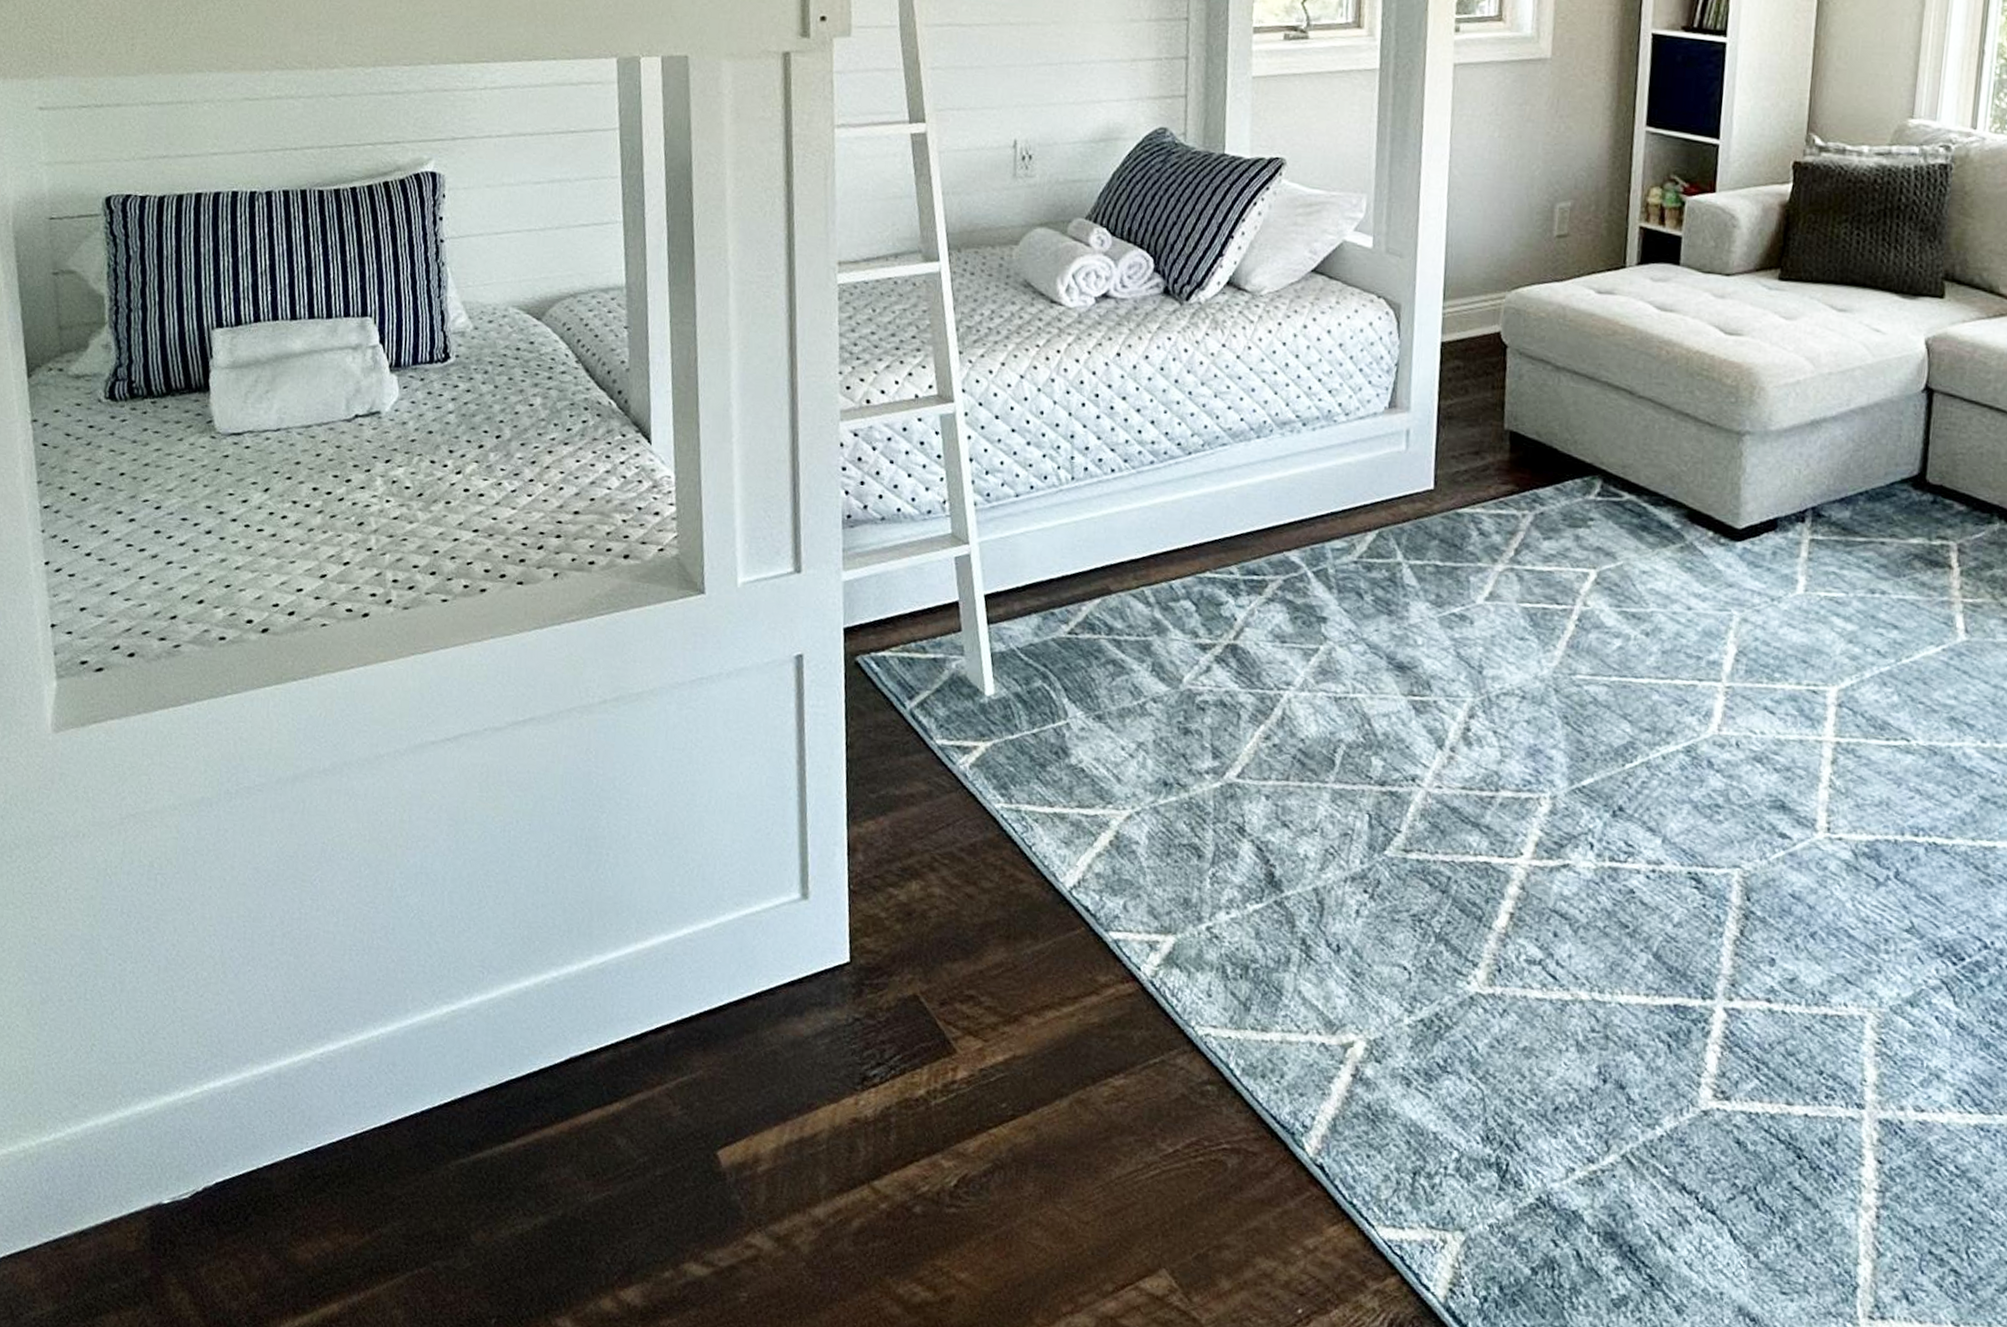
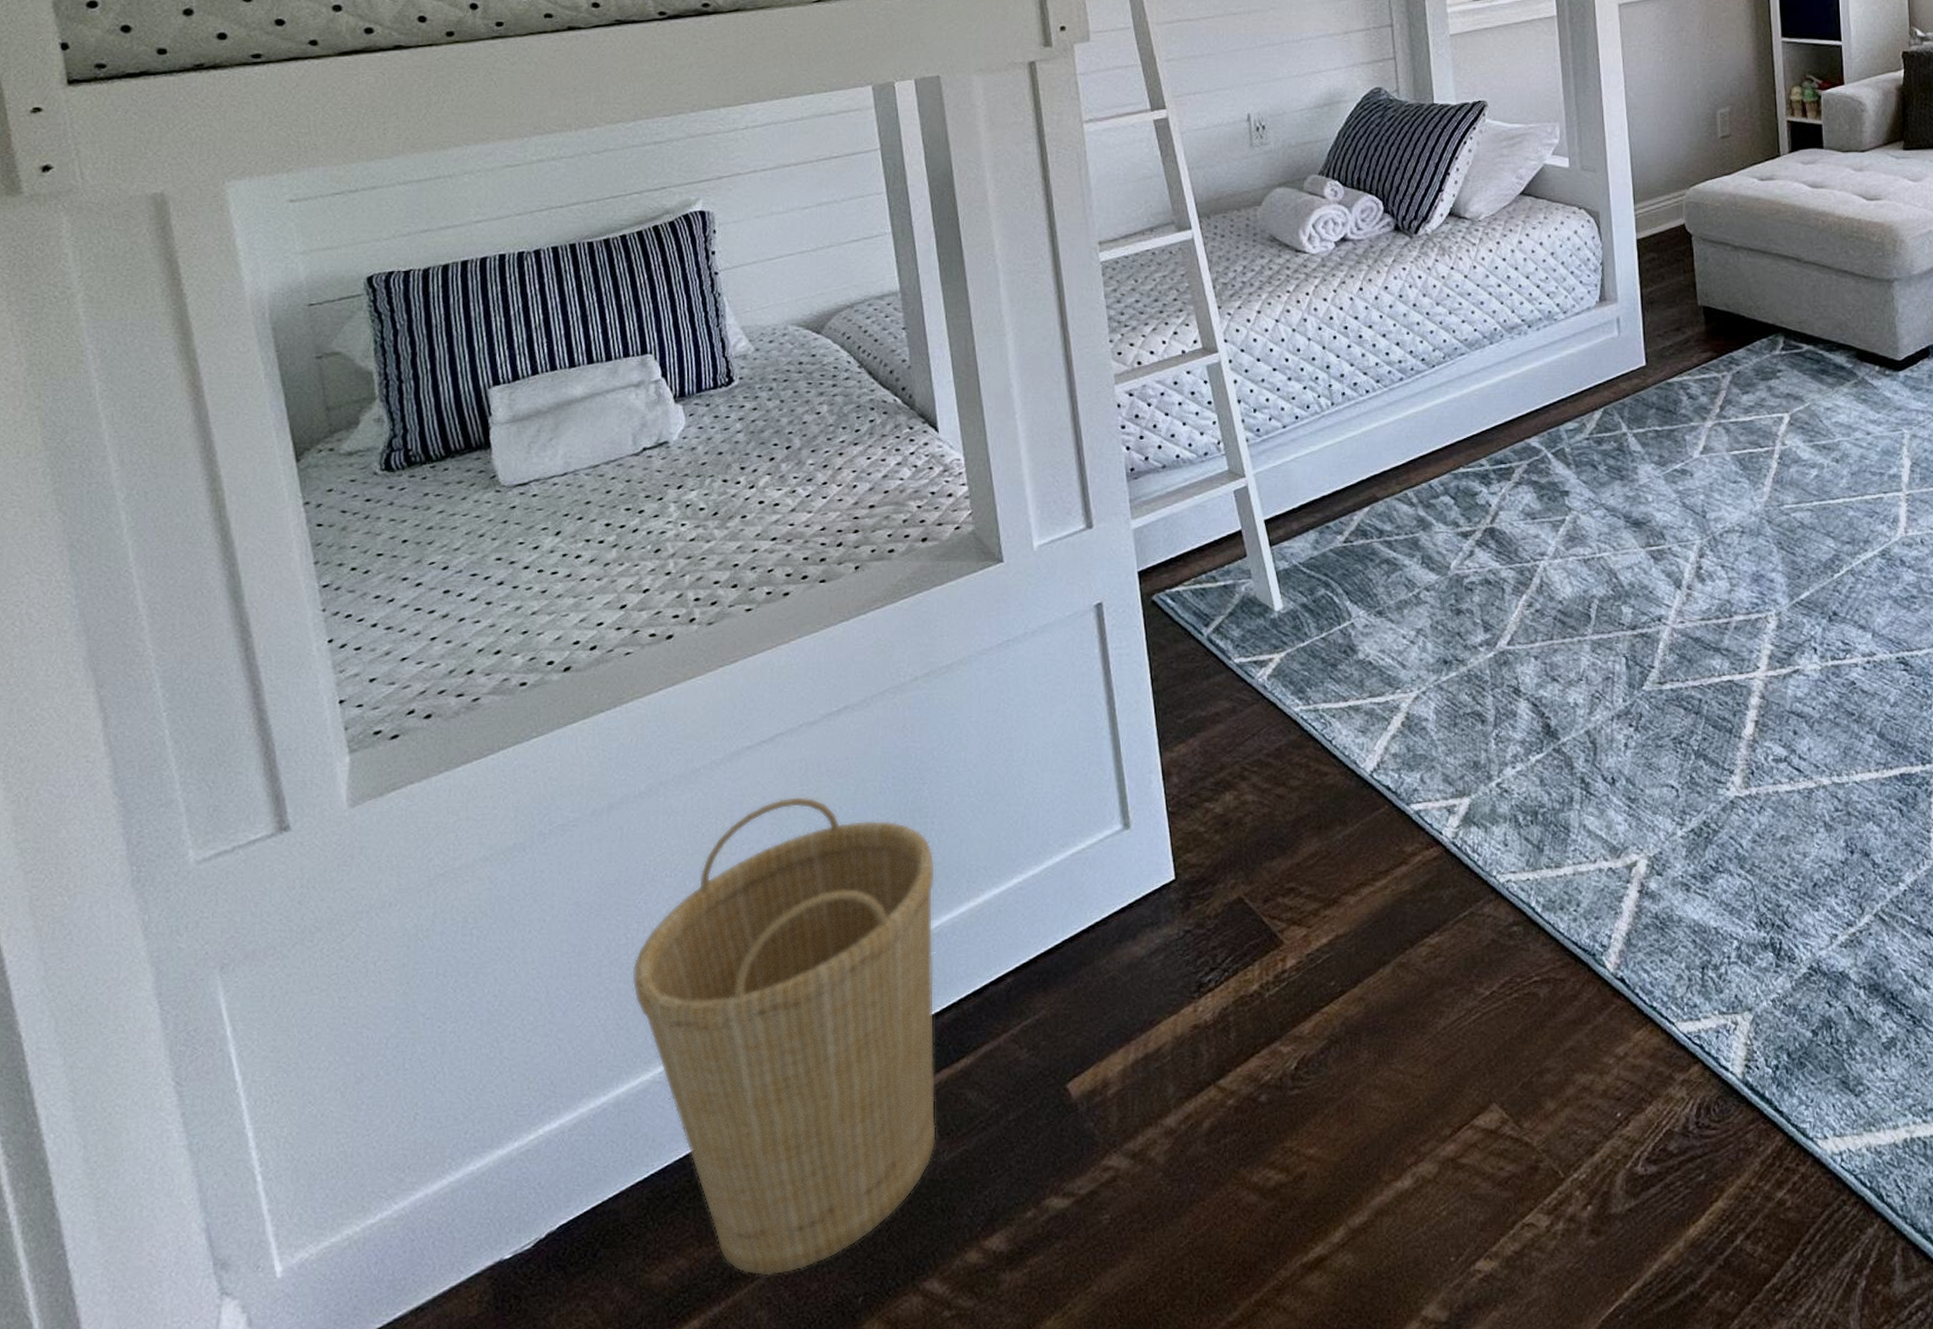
basket: none [302,800,606,1279] -> present [632,796,937,1276]

